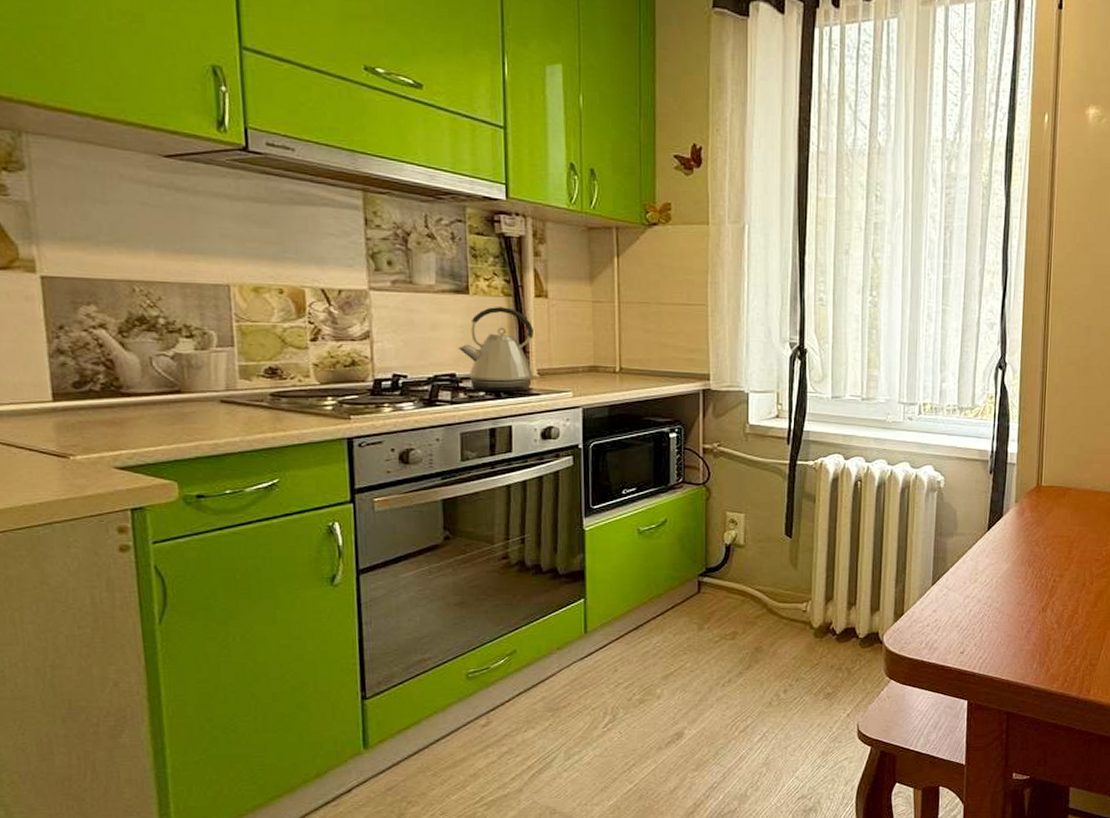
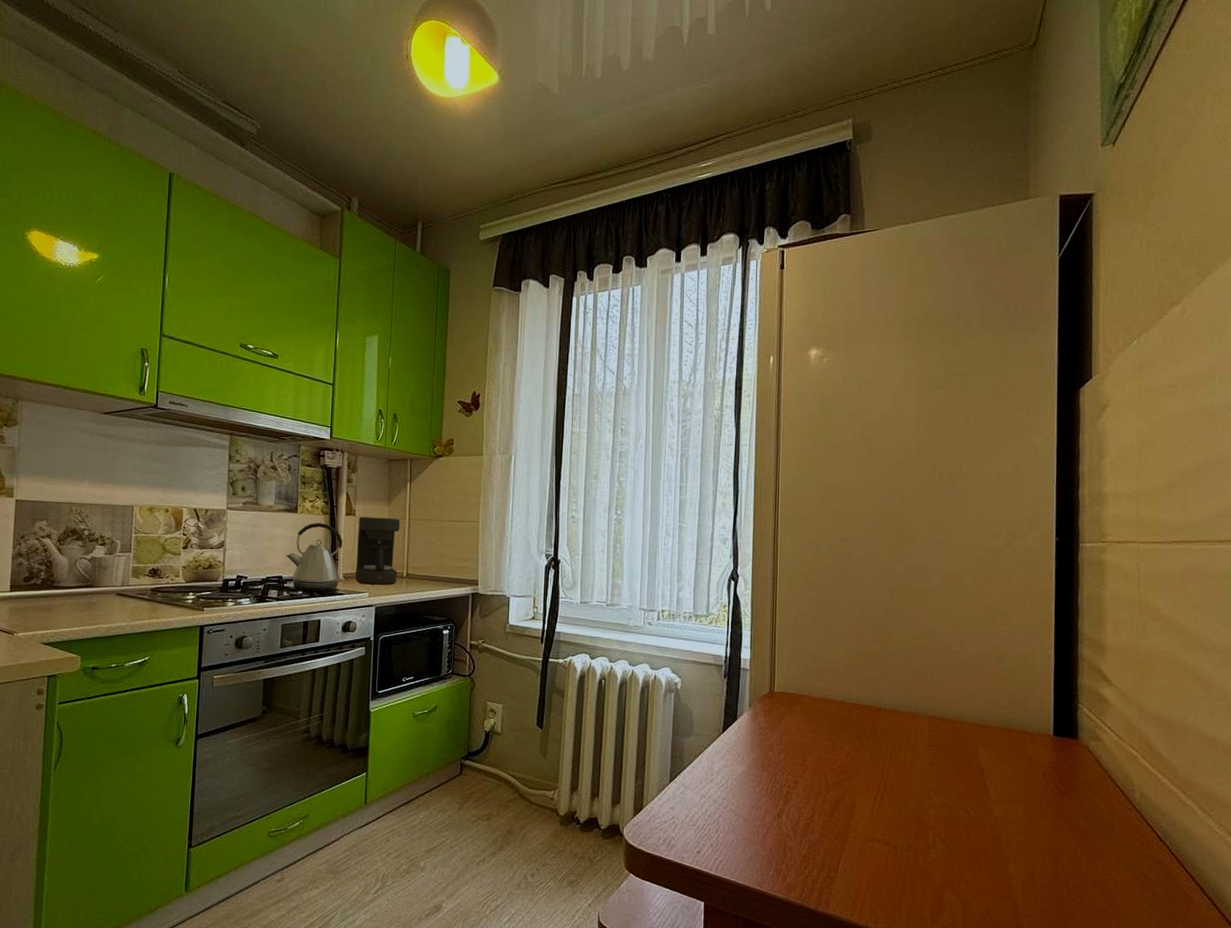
coffee maker: none [553,299,608,382] -> present [355,517,401,585]

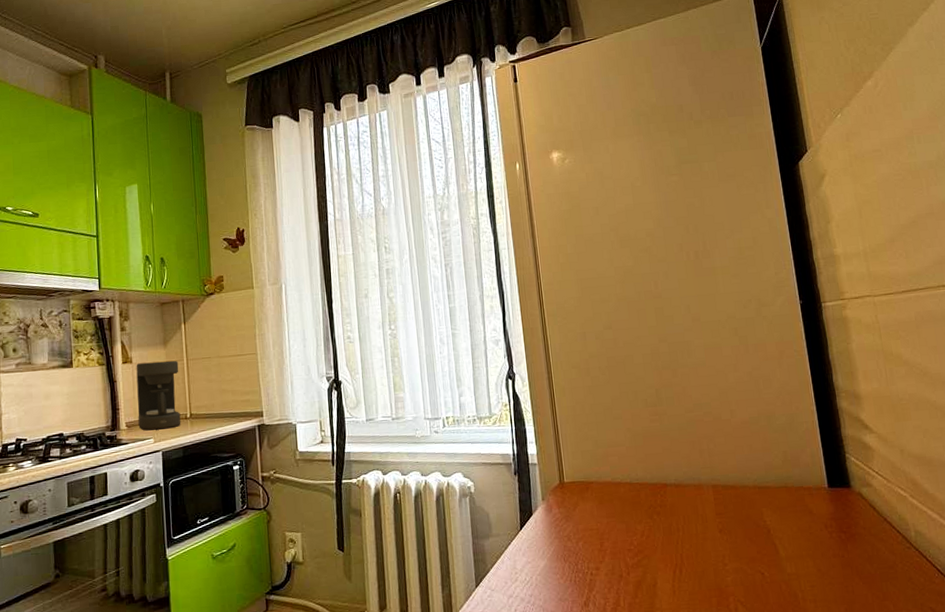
kettle: present [286,523,344,593] -> none [65,374,127,447]

